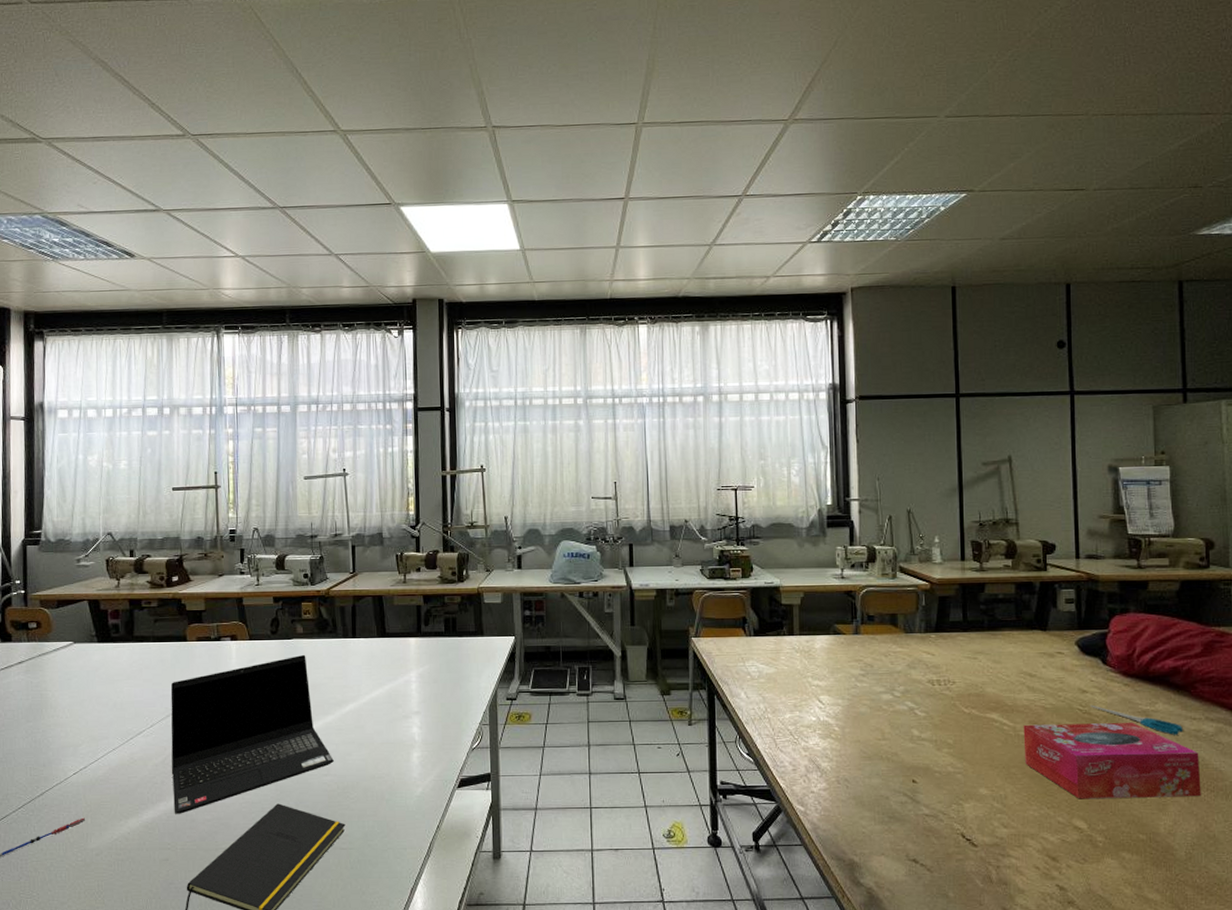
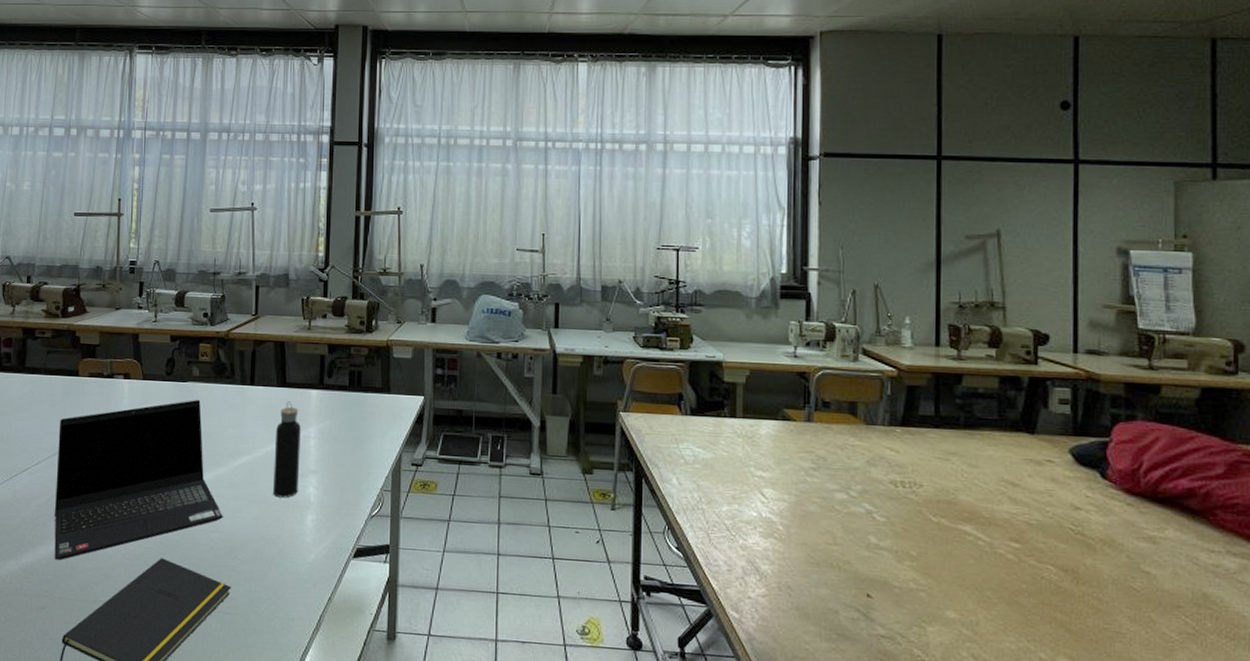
water bottle: none [378,650,404,739] -> present [273,401,301,498]
tissue box: present [1023,722,1201,799] -> none [1001,541,1218,645]
scissors: present [1090,704,1183,735] -> none [1084,524,1198,569]

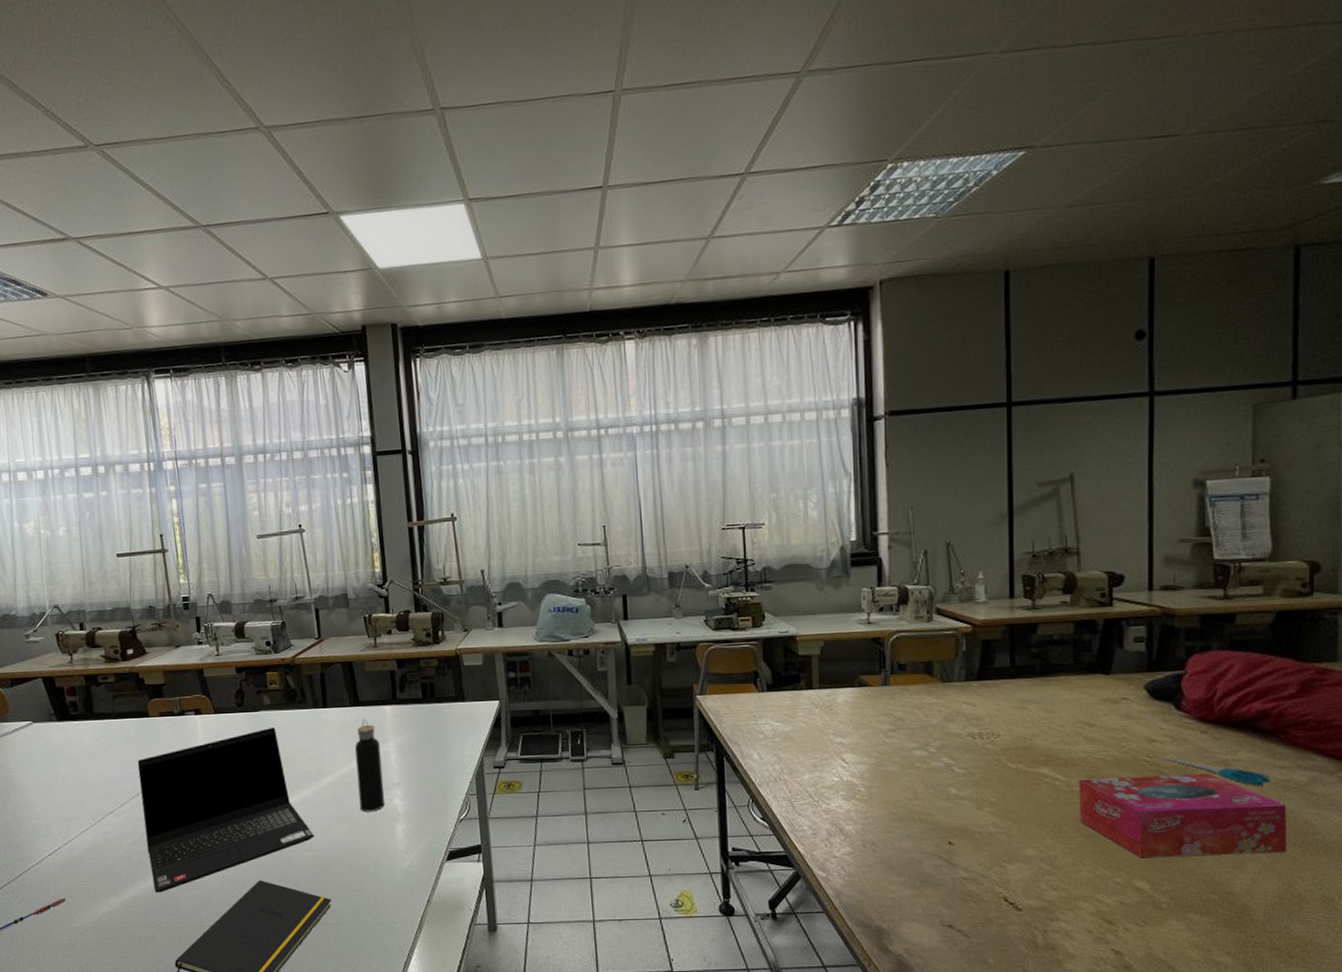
tissue box: none [1001,541,1218,645] -> present [1078,773,1288,859]
scissors: none [1084,524,1198,569] -> present [1159,755,1269,786]

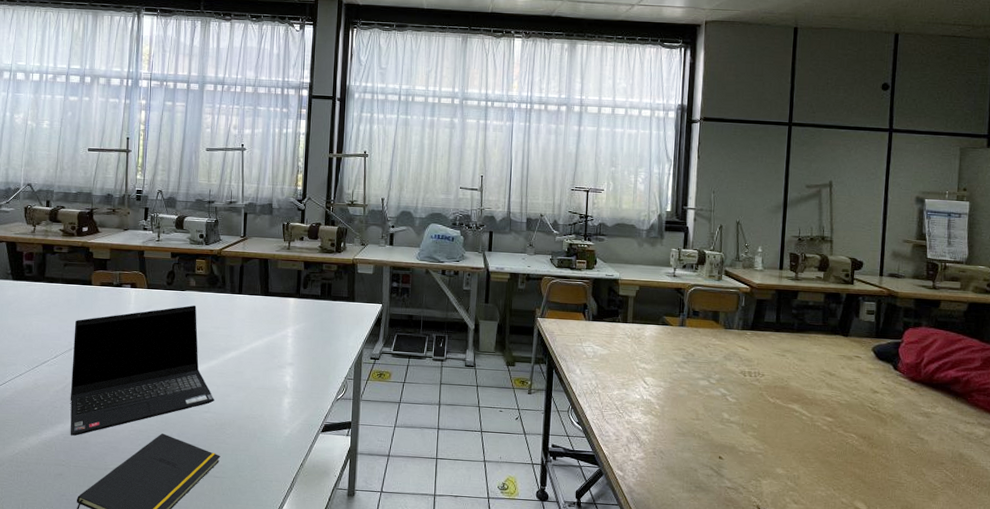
water bottle: present [355,719,385,812] -> none [257,307,280,385]
tissue box: present [1078,773,1288,859] -> none [818,416,969,490]
scissors: present [1159,755,1269,786] -> none [879,404,958,436]

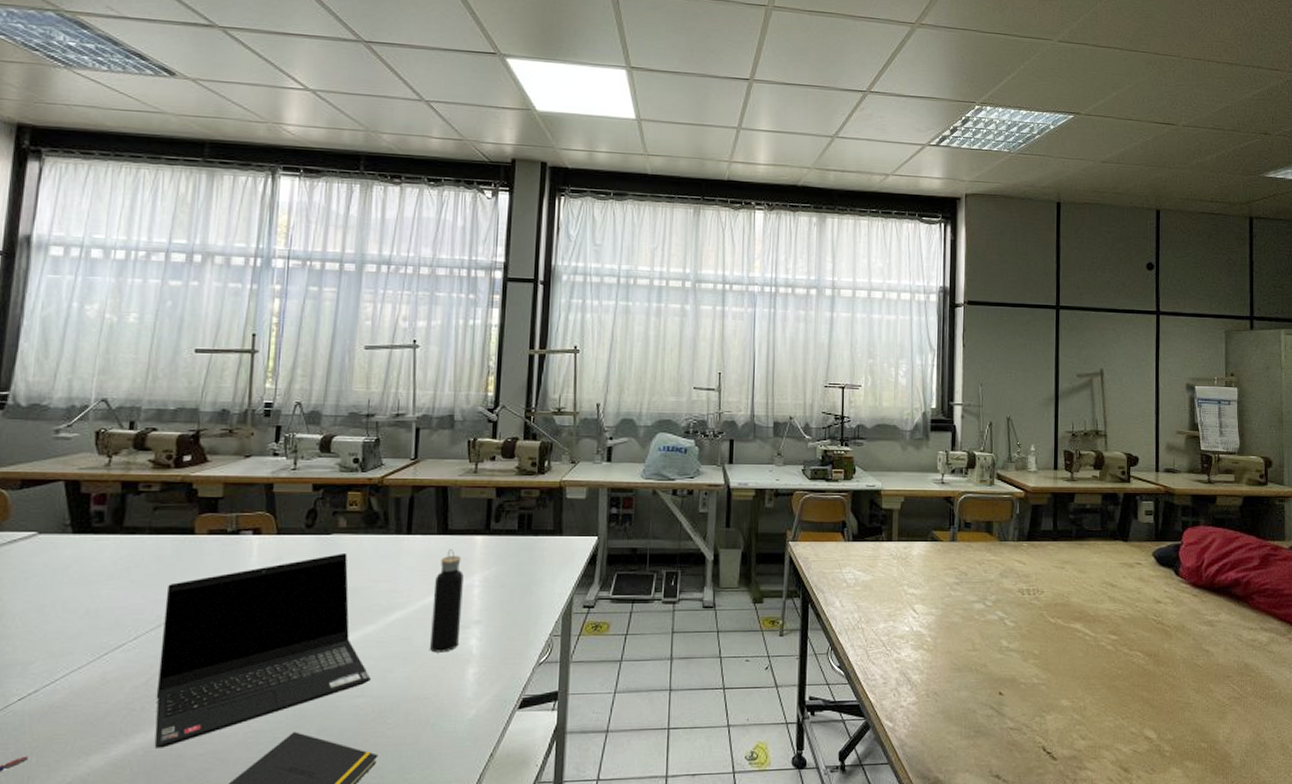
water bottle: none [257,307,280,385] -> present [430,549,464,653]

